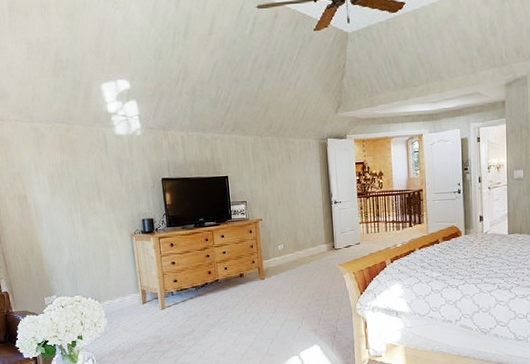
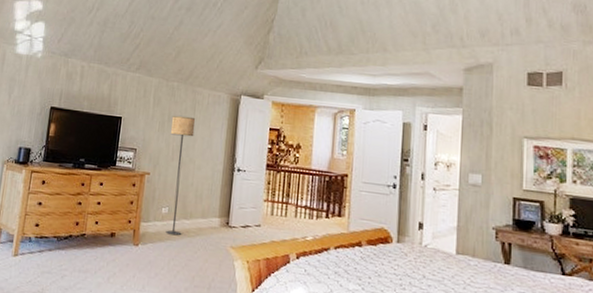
floor lamp: none [271,165,297,266] -> present [165,116,196,236]

